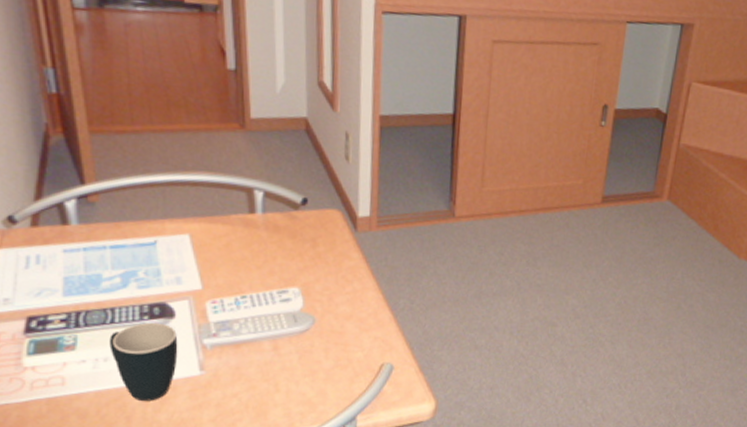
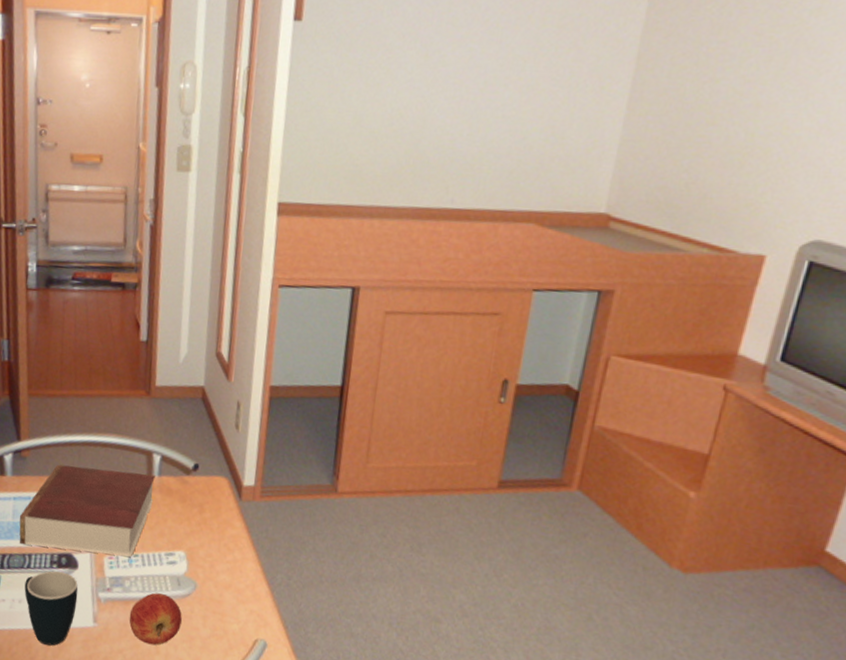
book: none [93,208,260,299] -> present [19,464,156,557]
apple: none [241,332,302,384] -> present [129,592,182,646]

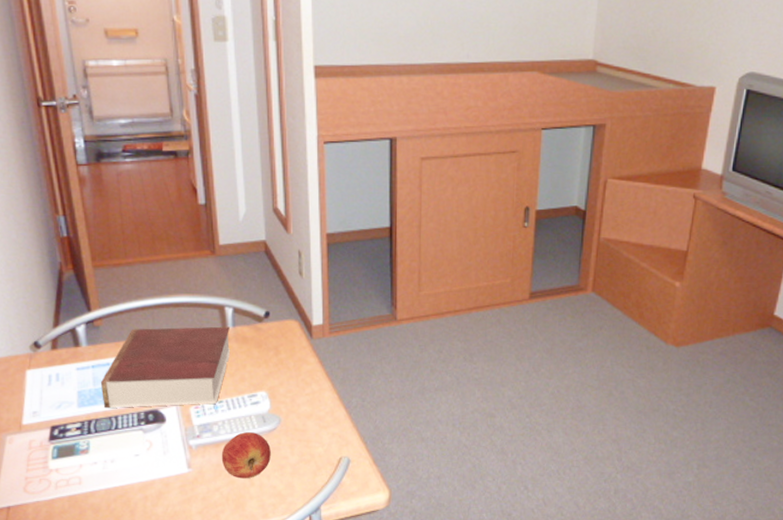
mug: present [24,571,78,646] -> none [115,427,169,496]

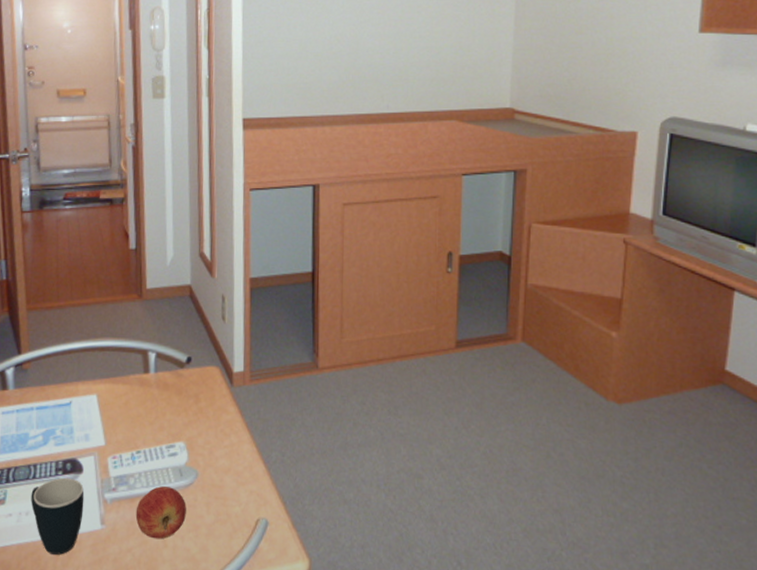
book: present [100,326,231,409] -> none [23,371,153,456]
mug: none [115,427,169,496] -> present [31,477,84,555]

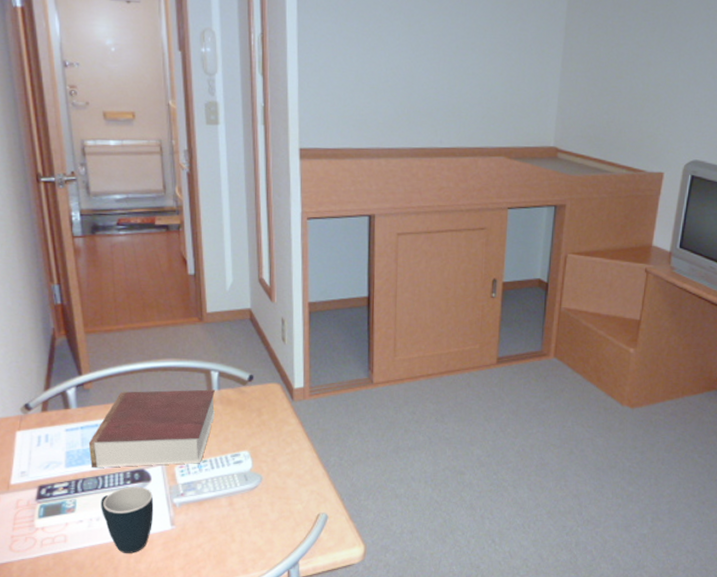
book: none [23,371,153,456] -> present [88,389,216,468]
apple: present [135,486,186,540] -> none [204,490,252,535]

